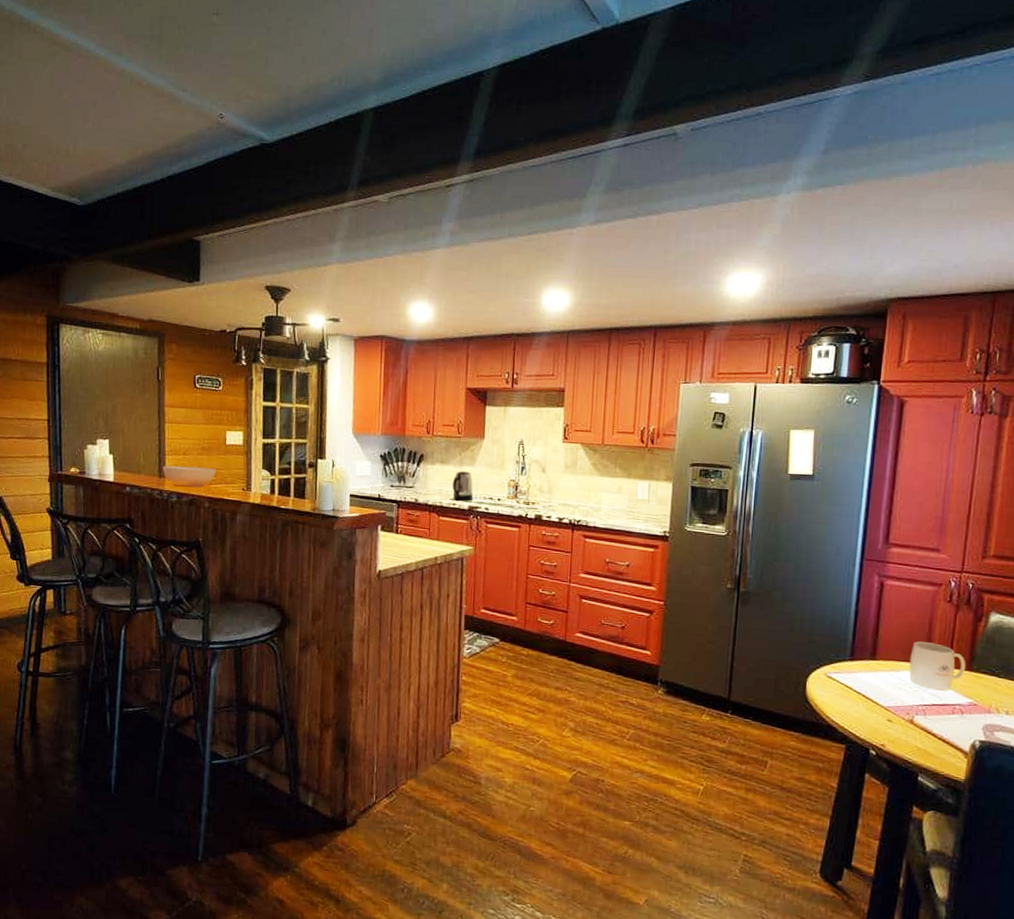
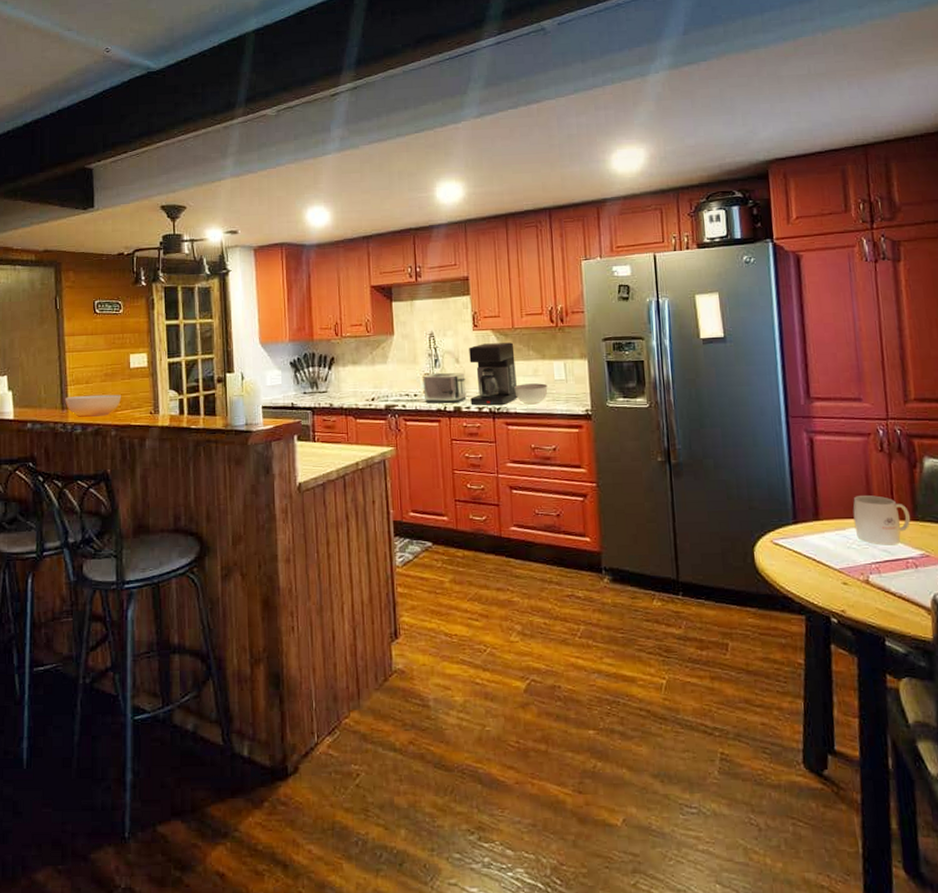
kettle: present [452,471,474,501] -> none [366,370,389,401]
toaster: none [507,480,550,512] -> present [423,372,467,404]
coffee maker: none [552,456,601,519] -> present [469,342,517,406]
bowl: none [596,500,630,521] -> present [514,383,548,405]

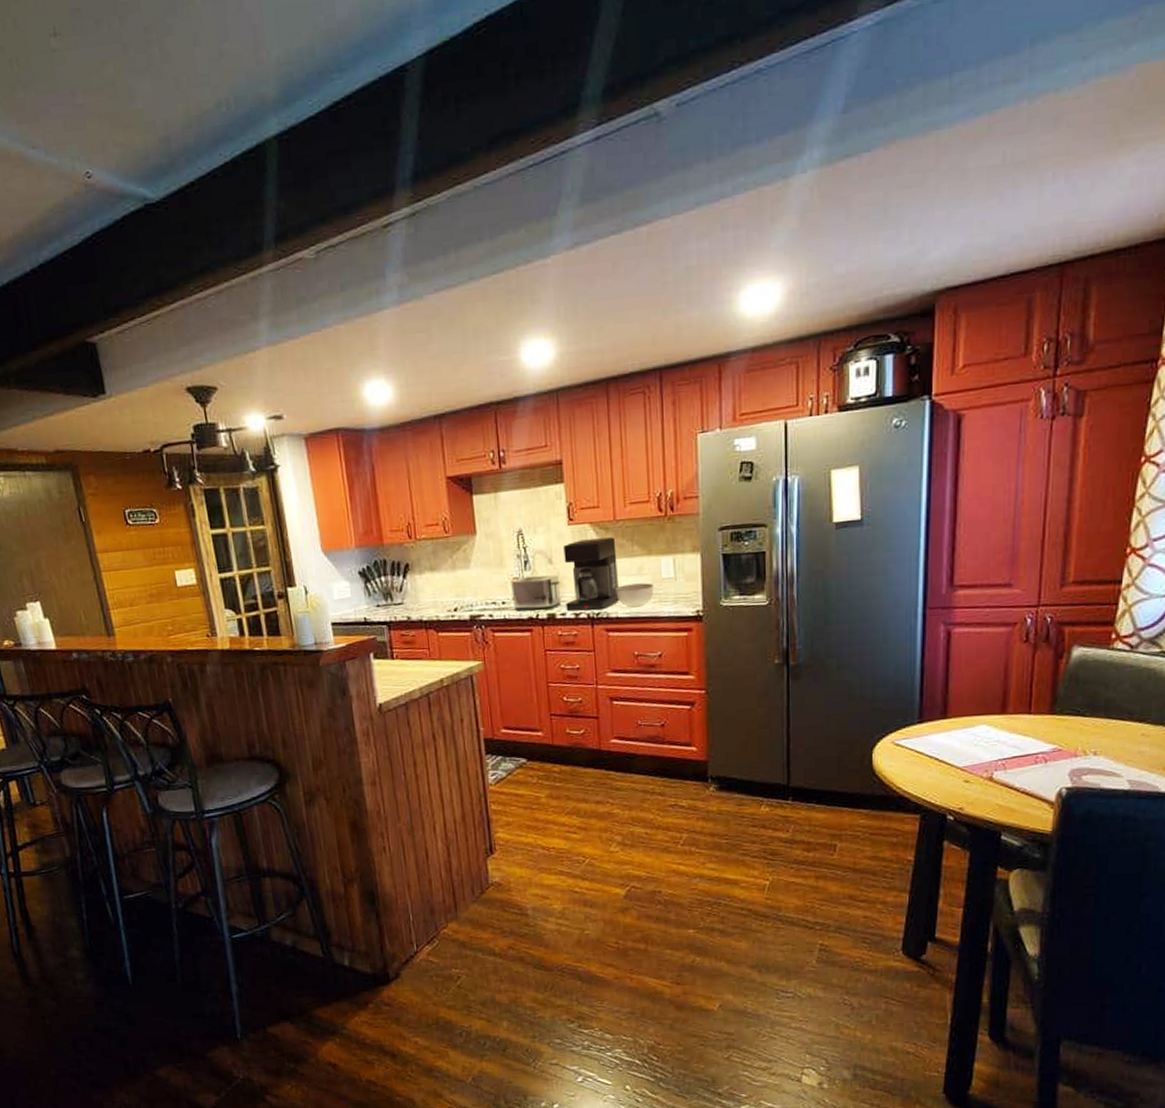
bowl: present [65,394,122,417] -> none [109,616,173,644]
mug: present [852,495,911,546] -> none [985,690,1048,742]

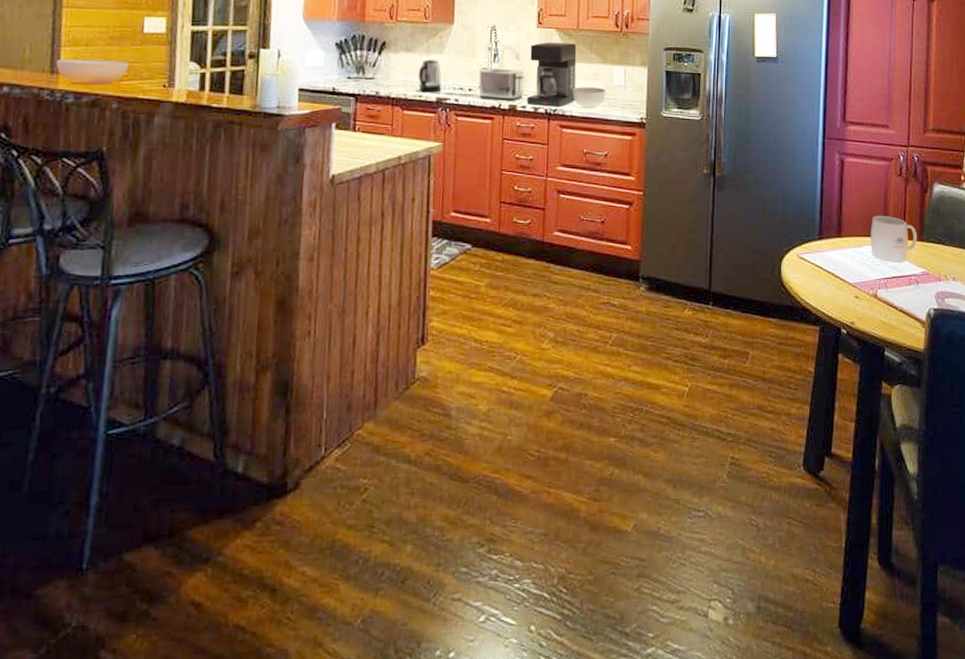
bowl: none [109,616,173,644] -> present [56,59,130,85]
kettle: none [446,576,474,612] -> present [418,59,442,93]
mug: none [985,690,1048,742] -> present [870,216,918,263]

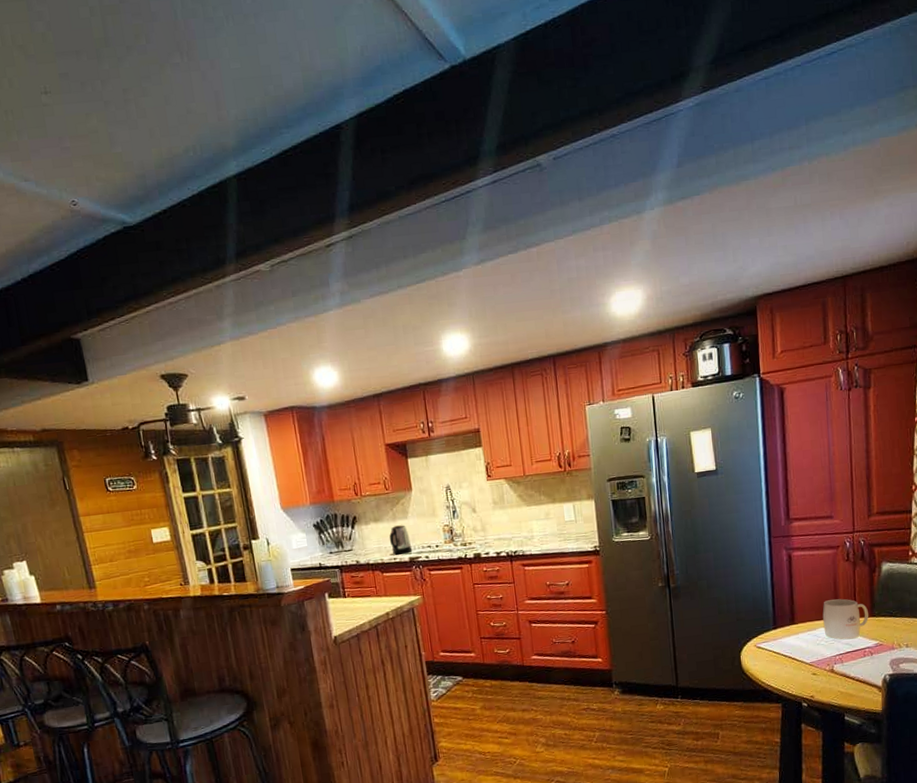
bowl: present [56,59,130,85] -> none [91,569,149,595]
toaster: present [479,68,524,102] -> none [442,521,485,553]
coffee maker: present [527,42,577,108] -> none [484,489,532,551]
bowl: present [572,87,606,109] -> none [528,525,560,546]

